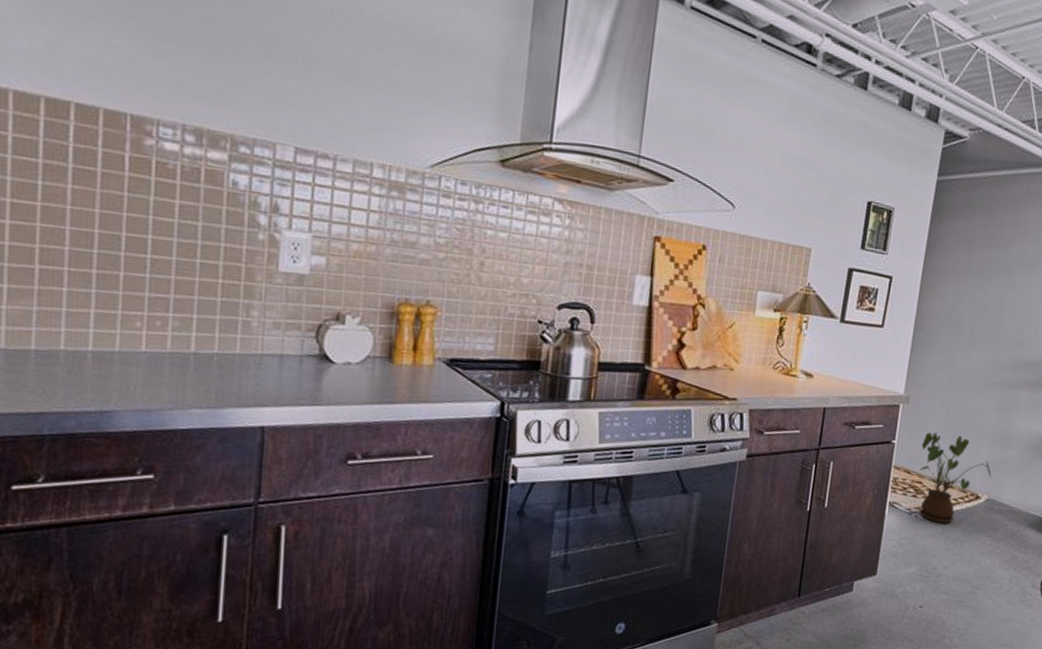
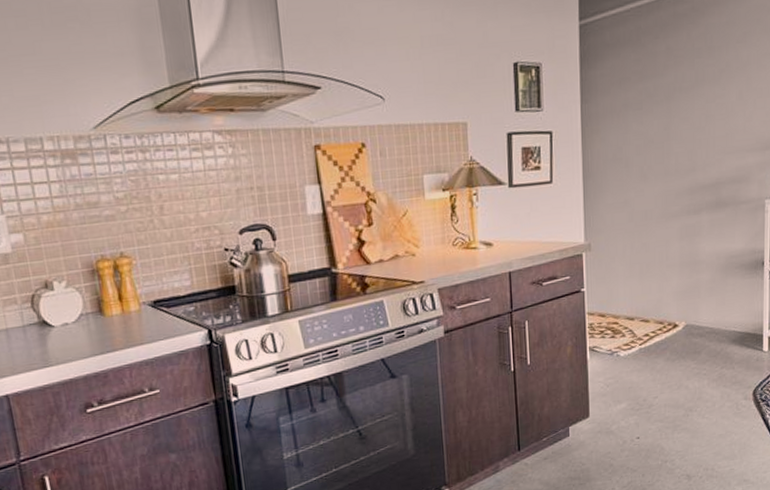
house plant: present [919,432,992,523] -> none [611,271,686,358]

